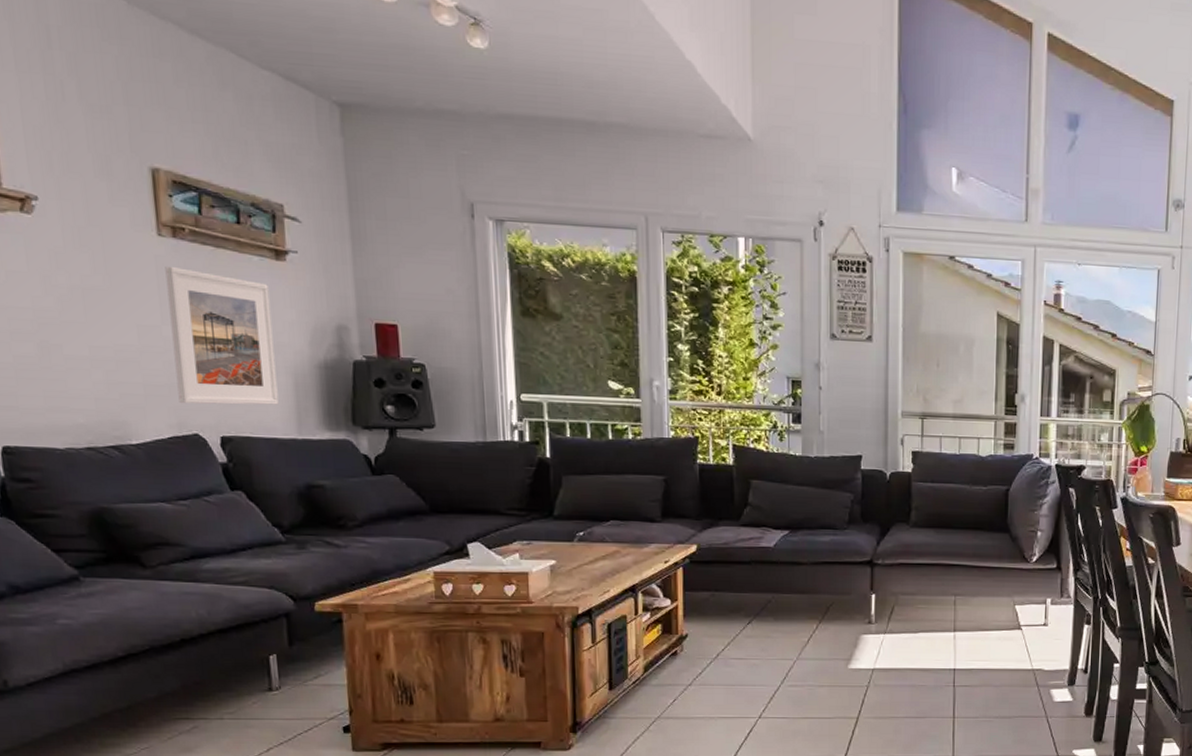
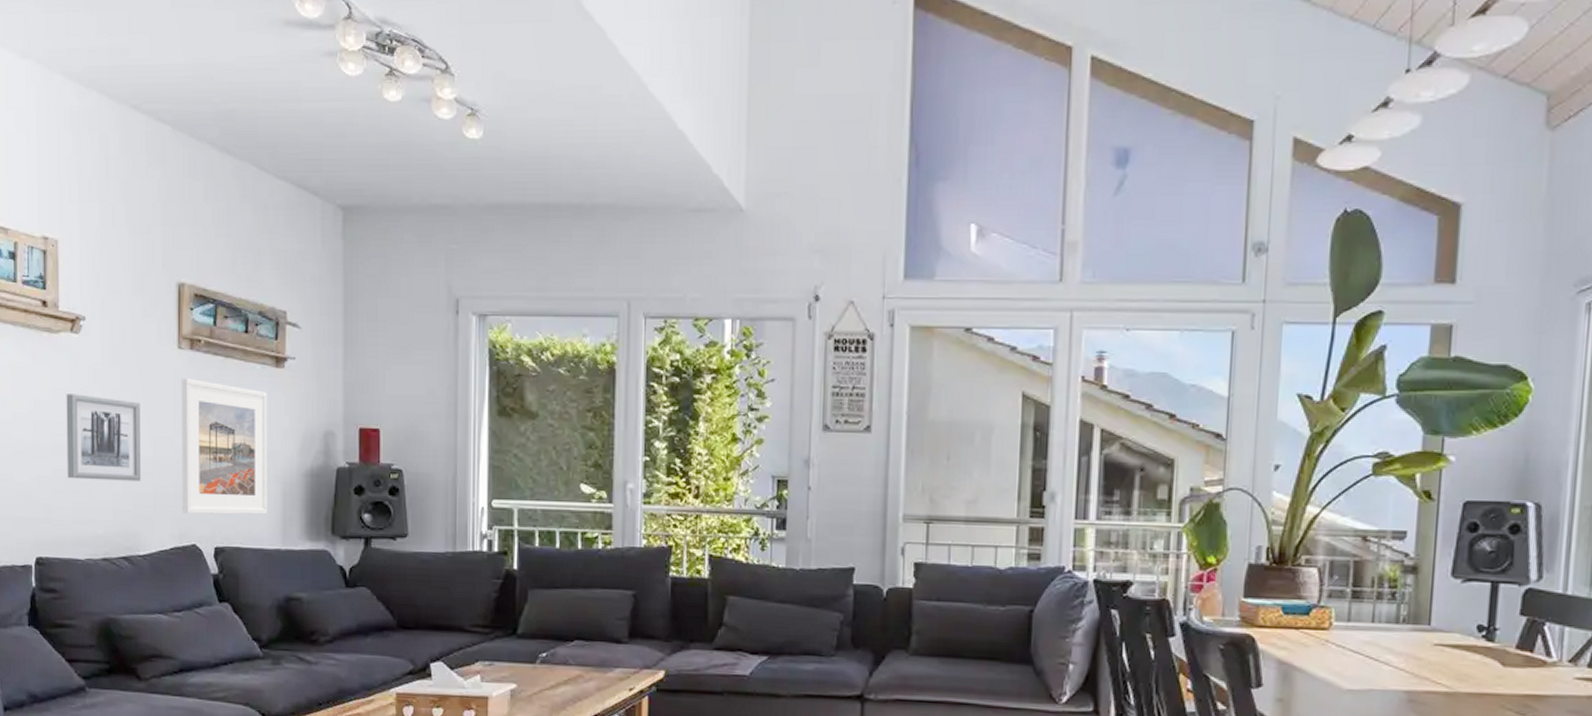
wall art: none [22,277,126,370] -> present [66,394,141,481]

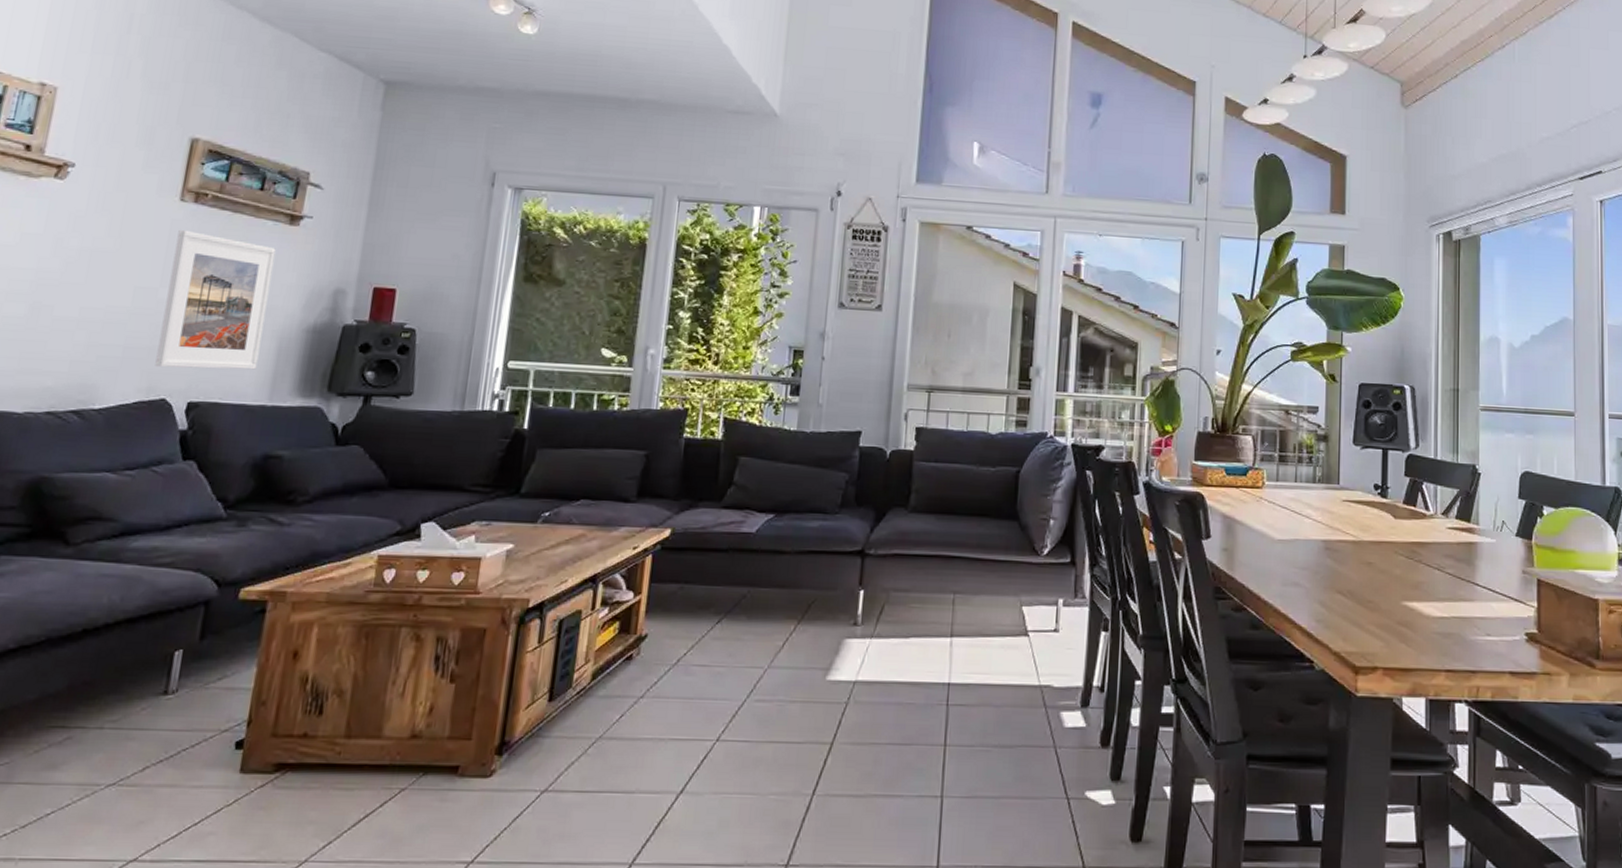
wall art: present [66,394,141,481] -> none [19,239,125,332]

